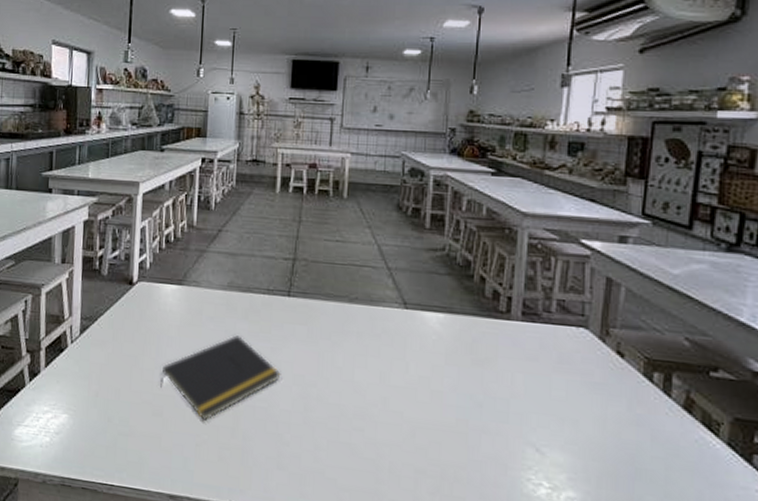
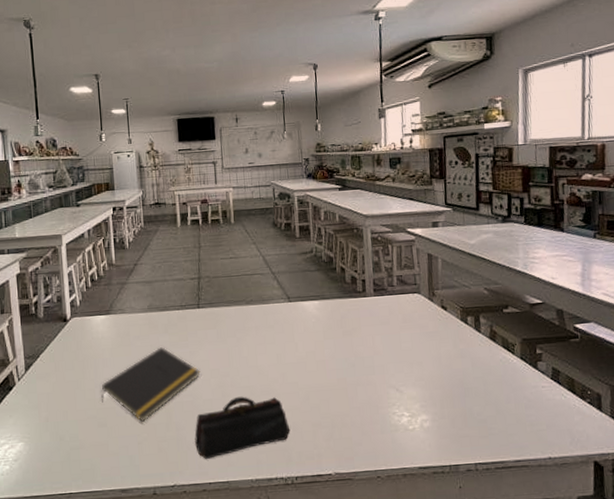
pencil case: none [263,414,385,483] -> present [194,396,291,459]

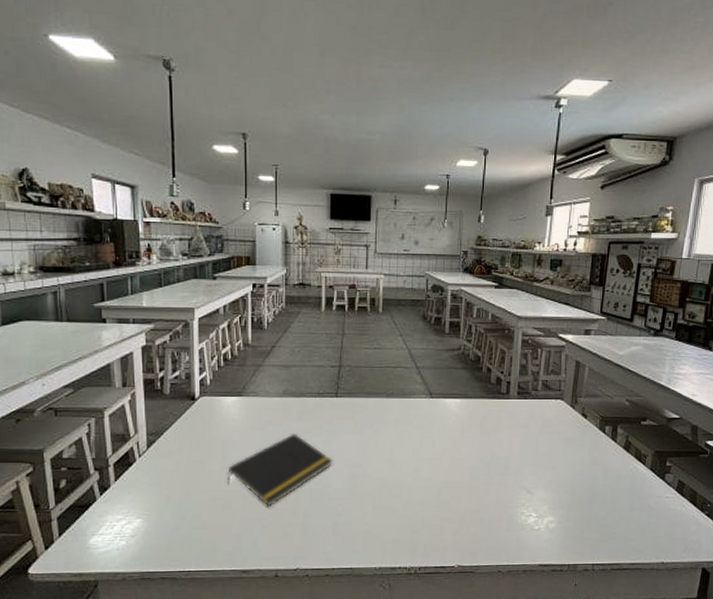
pencil case: present [194,396,291,459] -> none [321,487,419,546]

